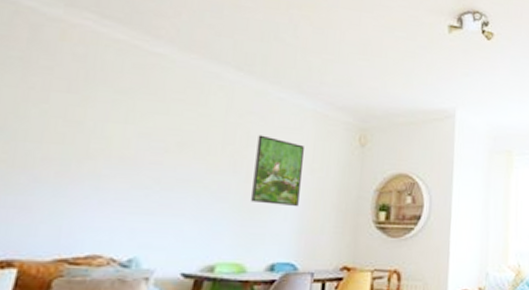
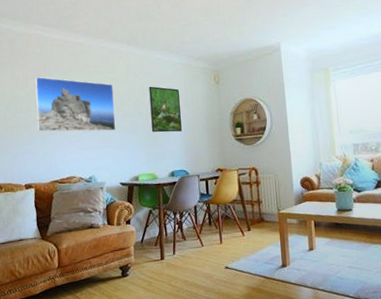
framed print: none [48,89,200,192] -> present [34,76,116,132]

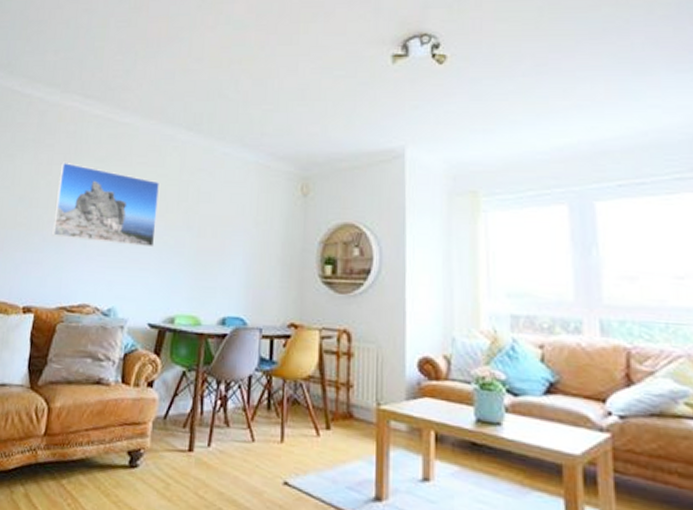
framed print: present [149,86,182,133] -> none [203,190,248,260]

